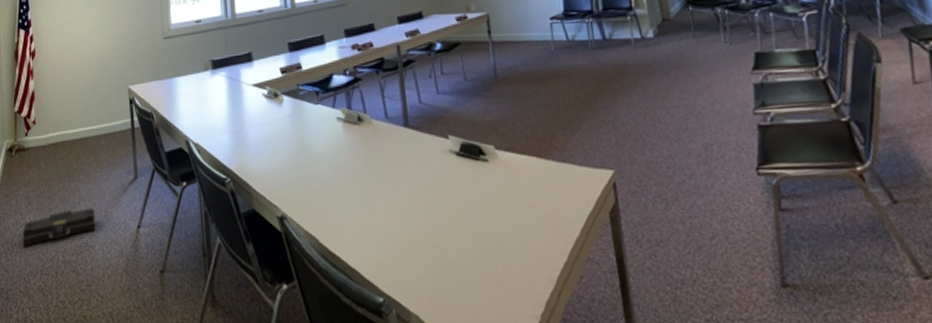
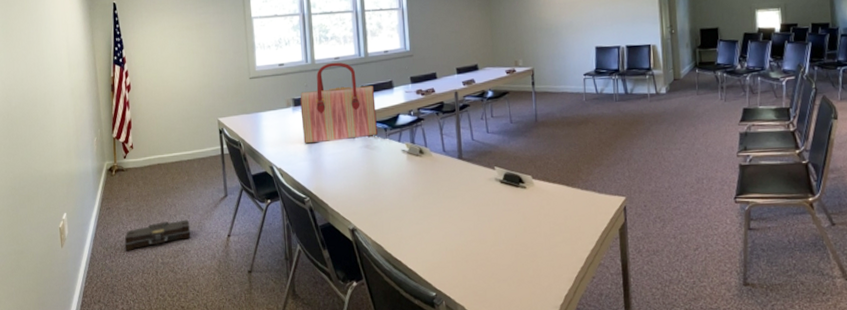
handbag: none [219,15,308,113] -> present [300,62,378,144]

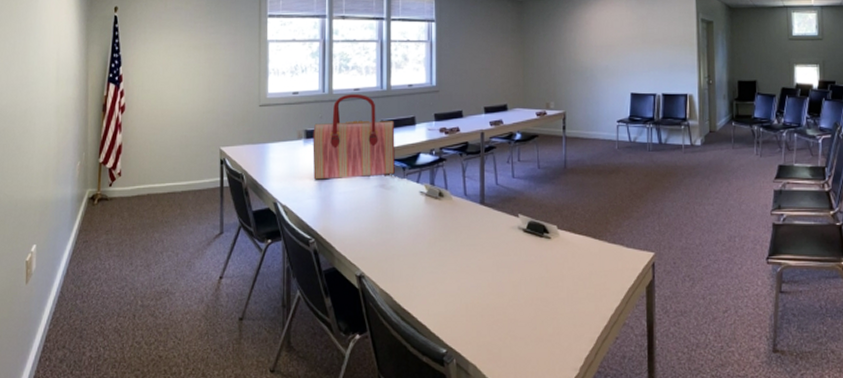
briefcase: present [124,219,191,252] -> none [100,257,178,291]

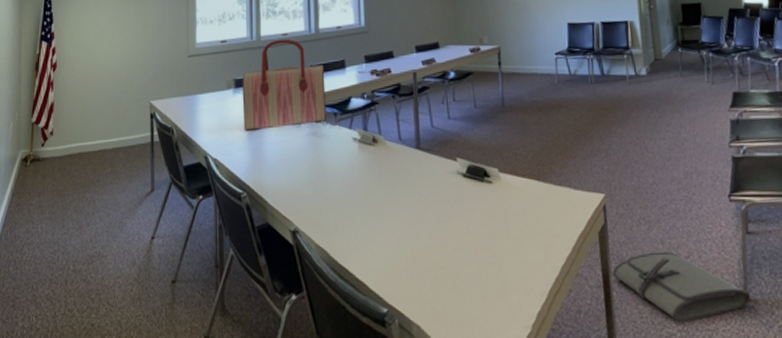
tool roll: none [656,306,779,369] -> present [612,251,751,323]

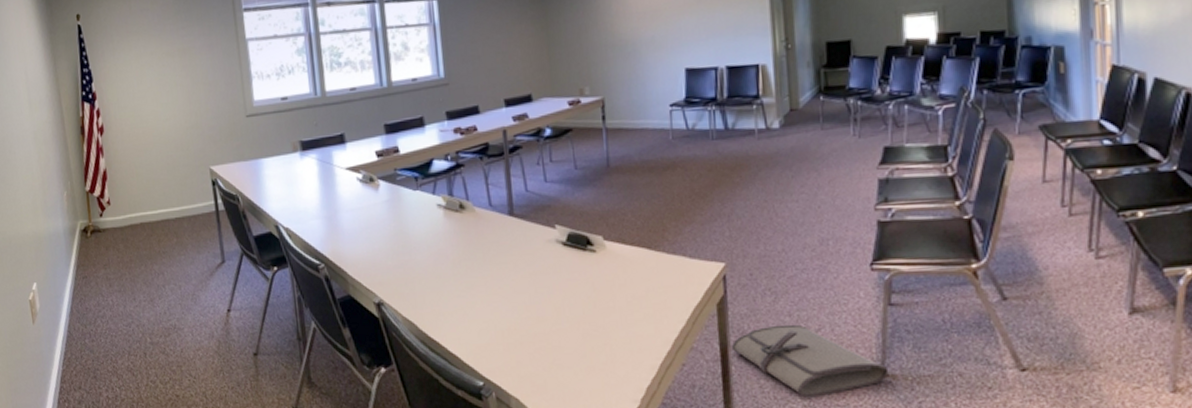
handbag: present [242,38,326,131] -> none [308,94,406,198]

